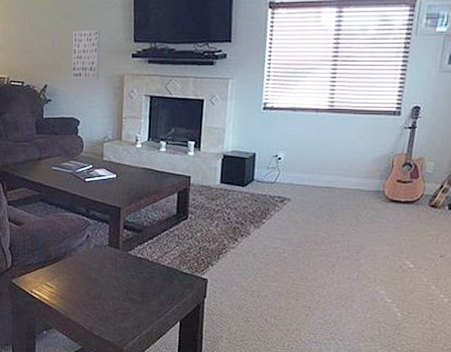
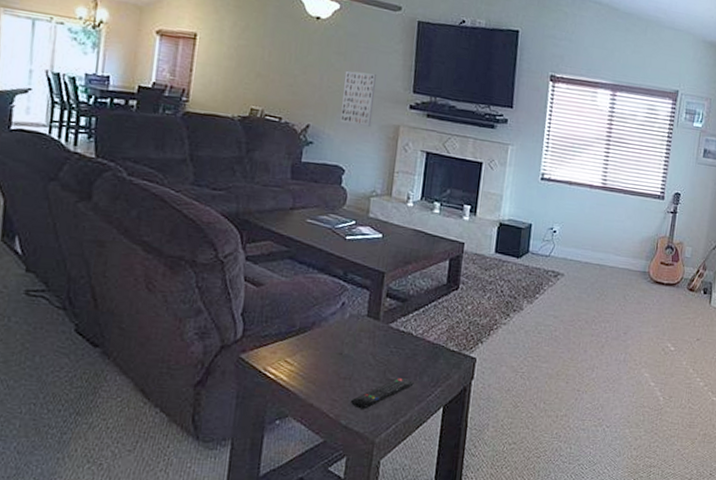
remote control: none [101,296,153,323] -> present [351,377,414,409]

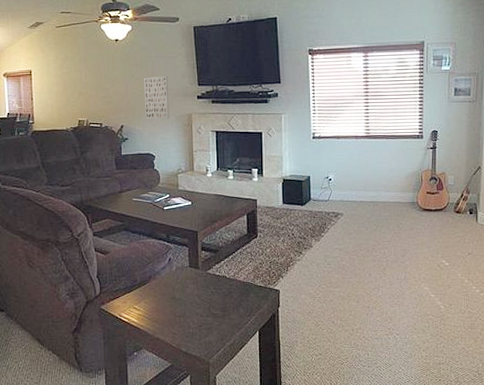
remote control: present [351,377,414,409] -> none [187,311,233,338]

